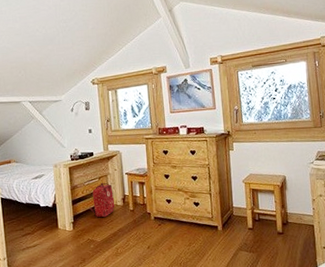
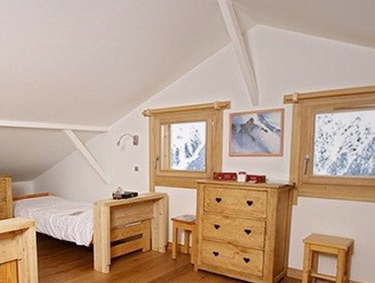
backpack: present [89,182,115,218] -> none [129,226,157,264]

